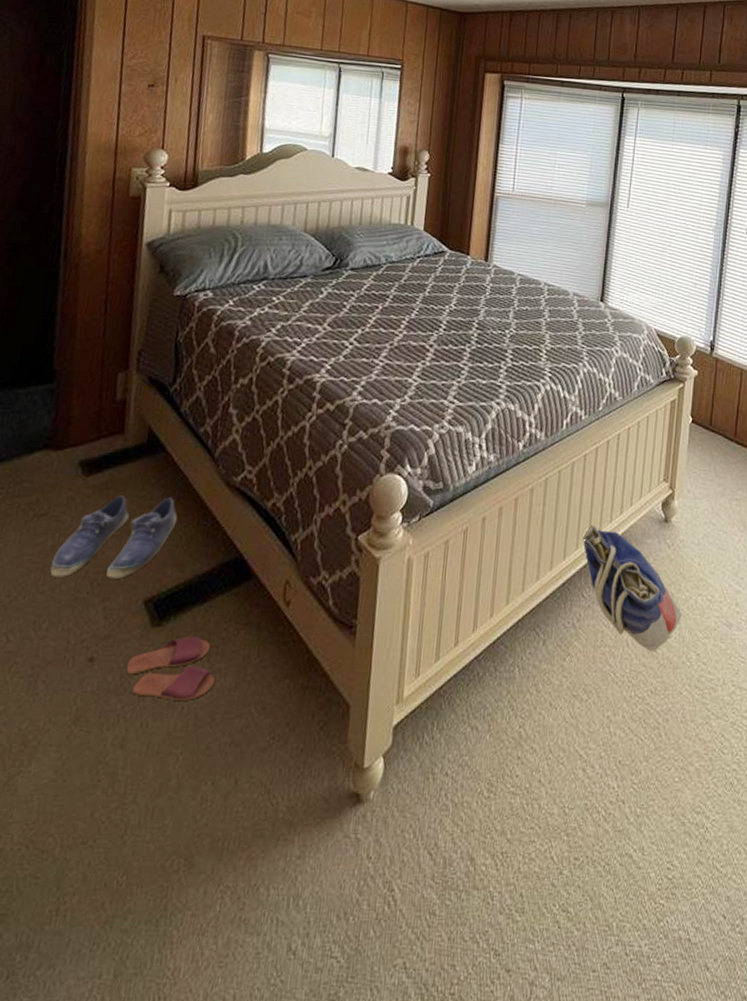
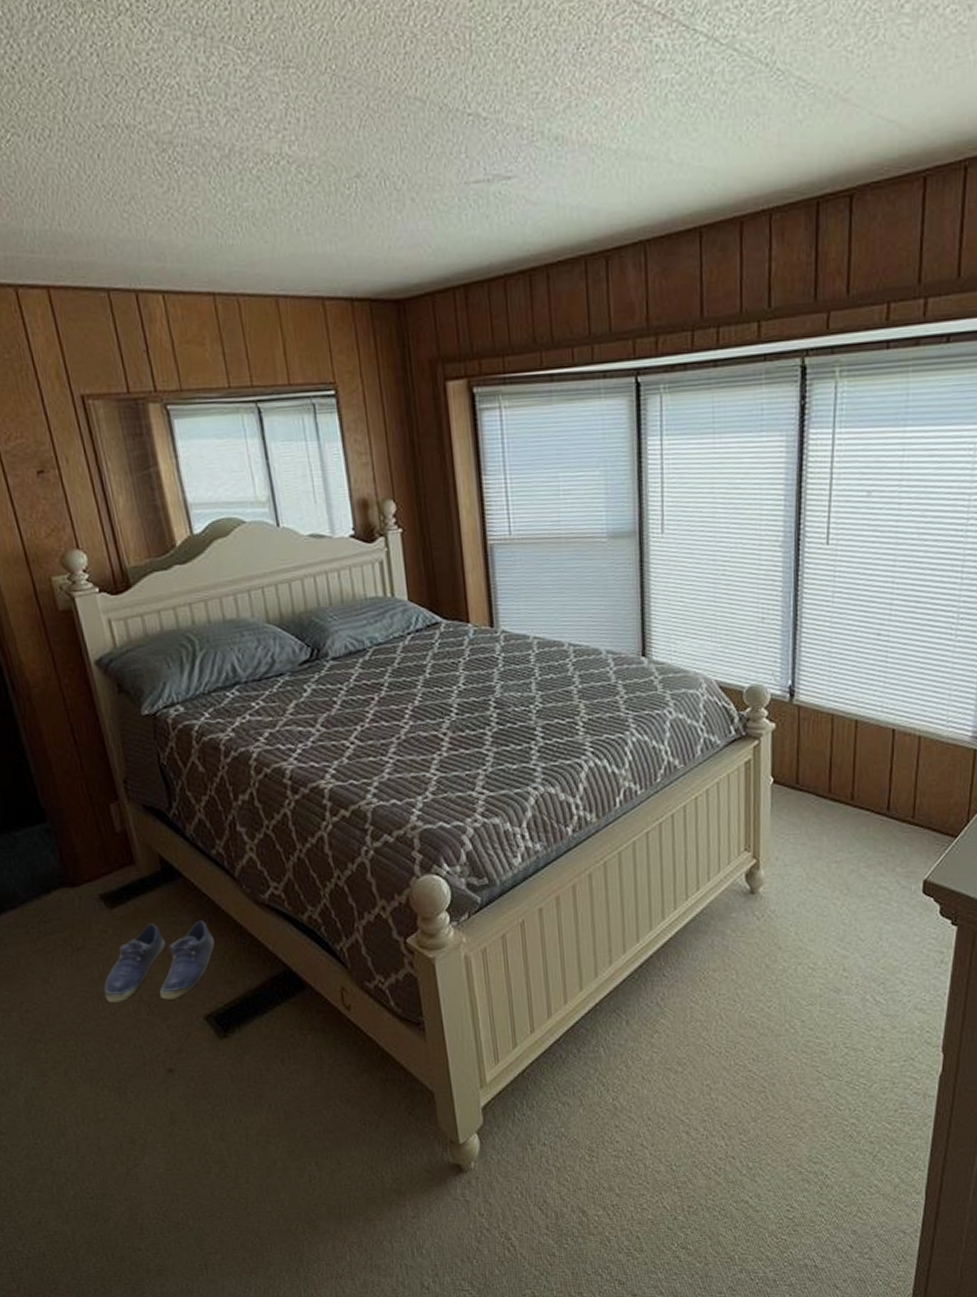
slippers: present [126,636,215,702] -> none [205,1043,295,1100]
tote bag: present [583,526,681,652] -> none [656,905,780,1023]

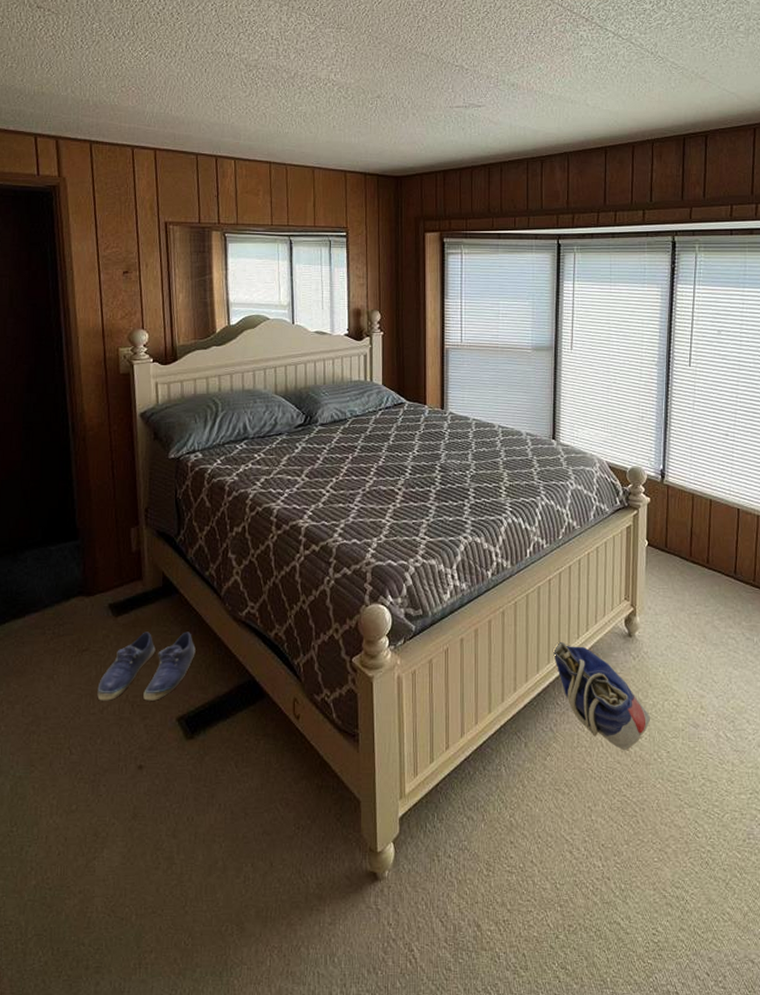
tote bag: none [656,905,780,1023] -> present [553,642,650,751]

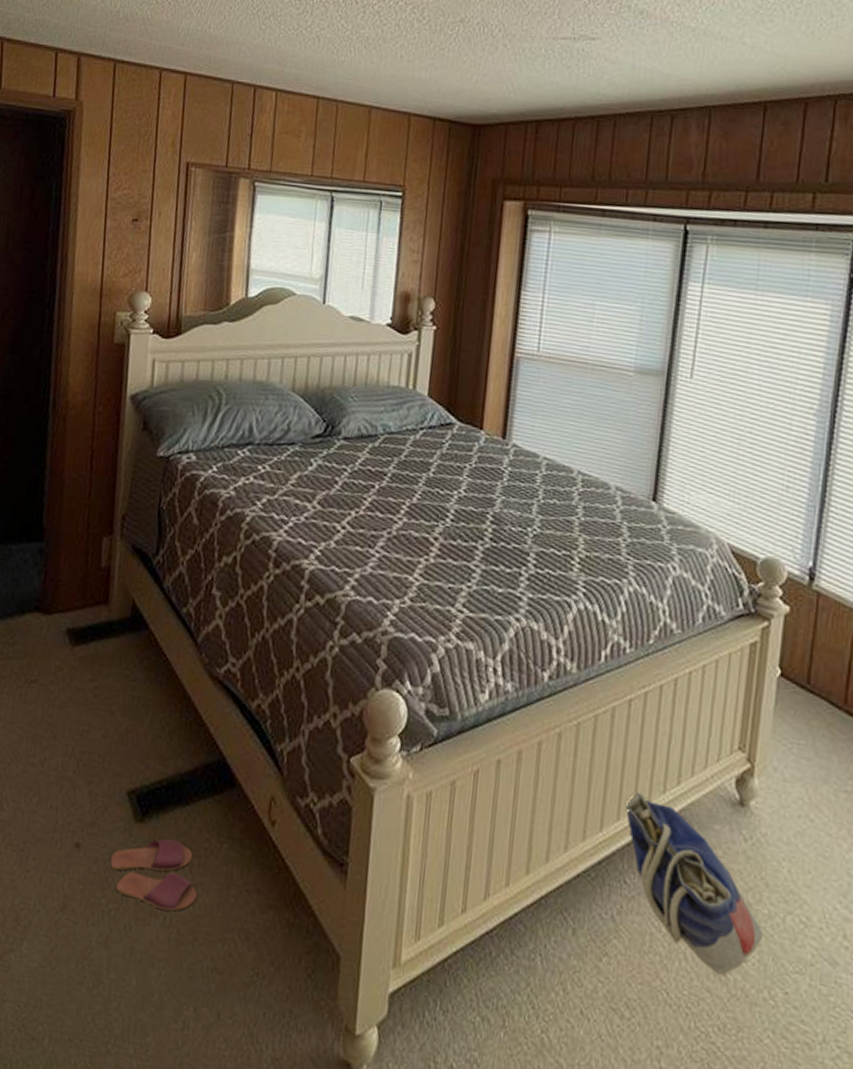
shoe: present [97,631,196,701] -> none [39,671,160,763]
slippers: none [169,746,244,800] -> present [110,839,197,912]

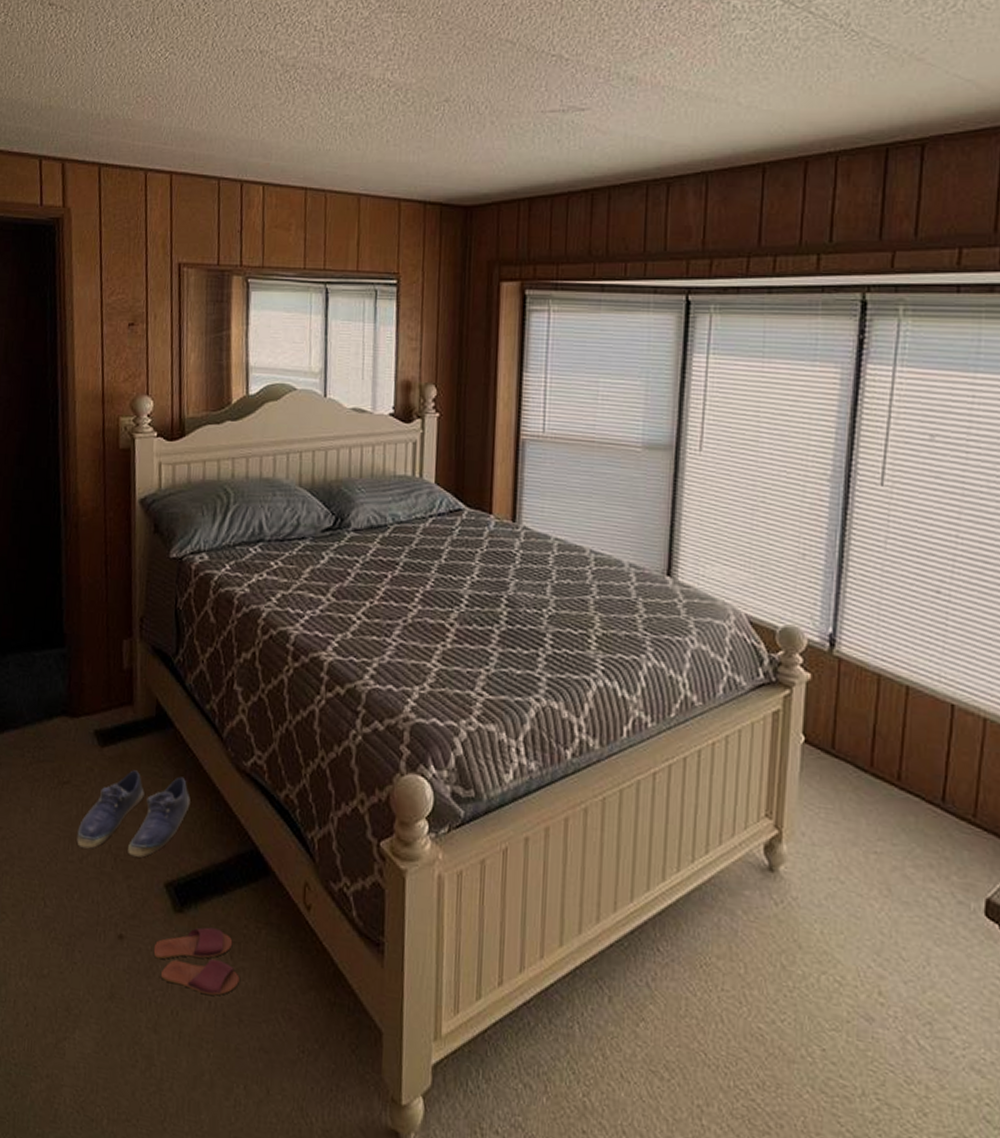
shoe: none [39,671,160,763] -> present [77,770,190,858]
tote bag: present [626,792,762,977] -> none [655,863,797,1037]

